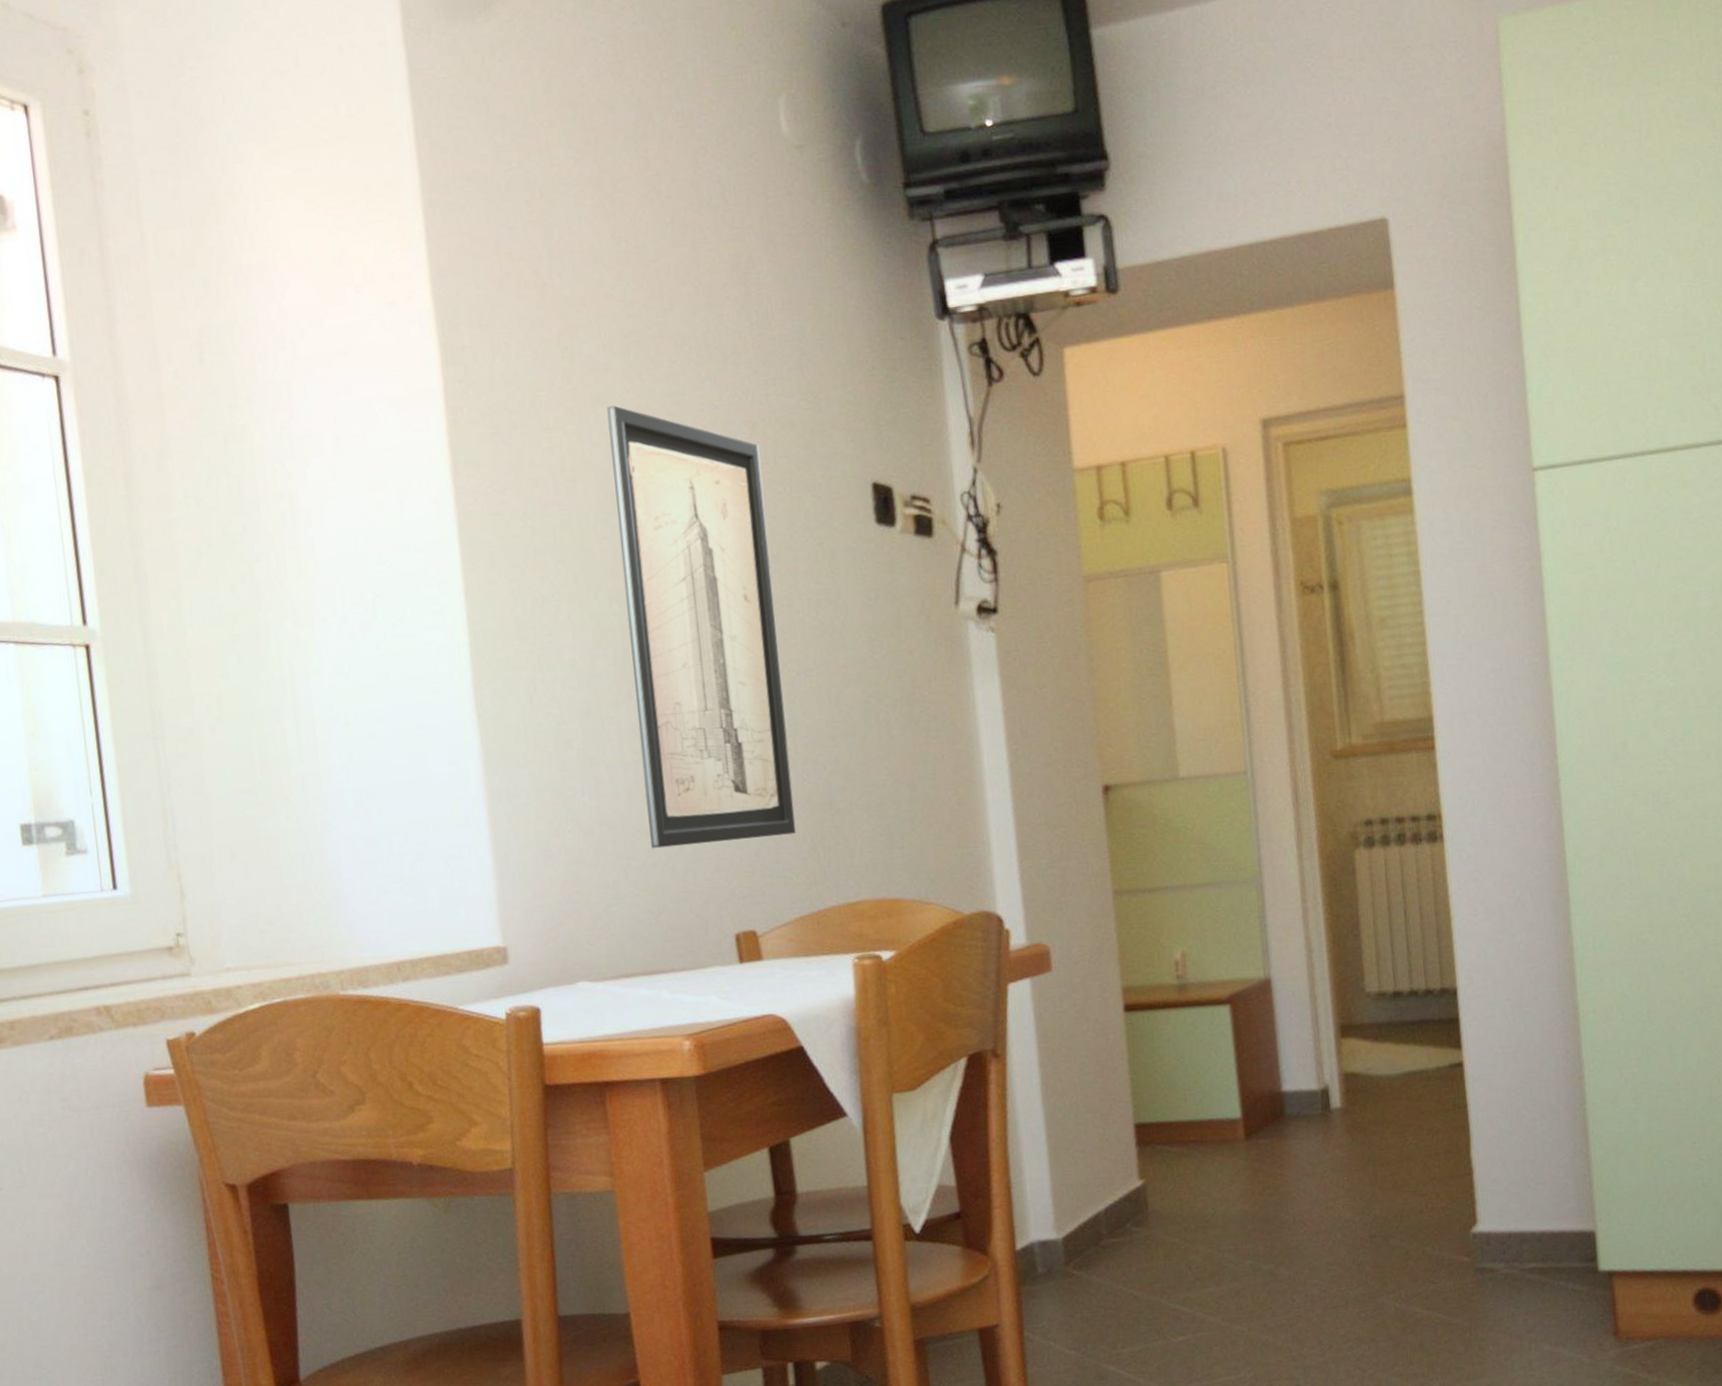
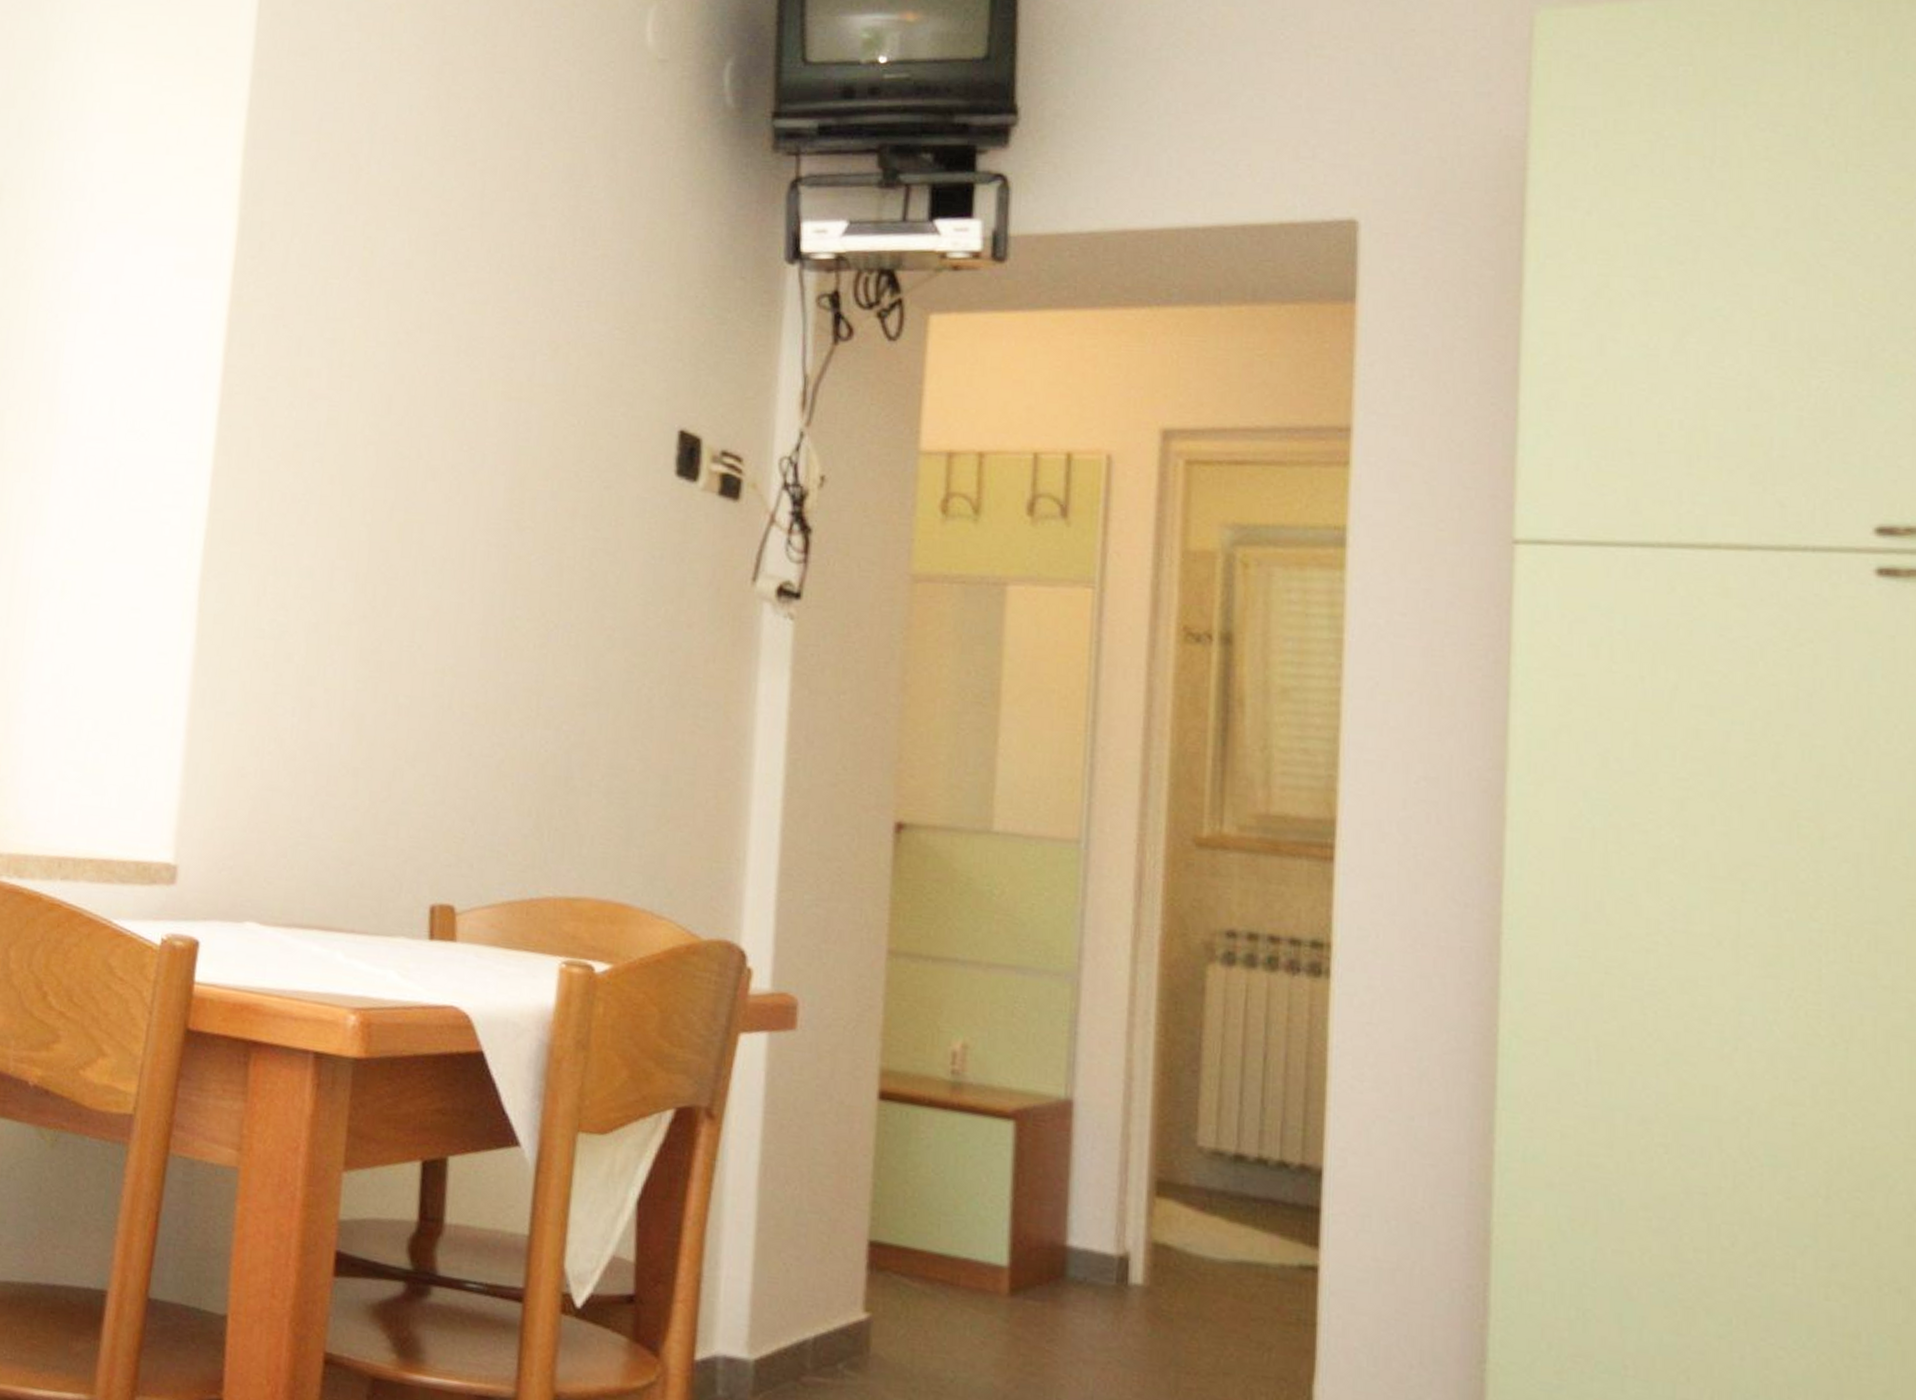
wall art: present [607,405,796,849] -> none [356,304,559,806]

